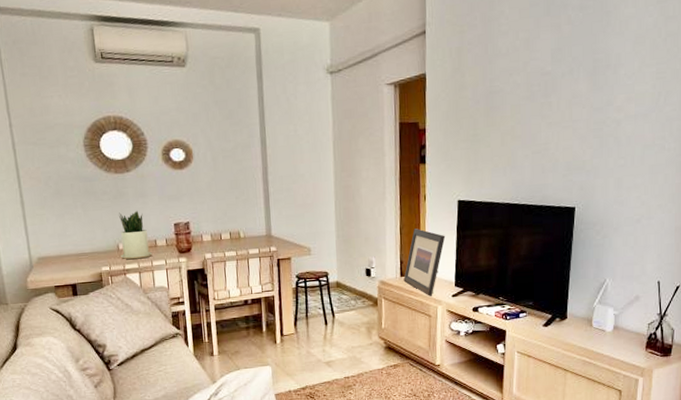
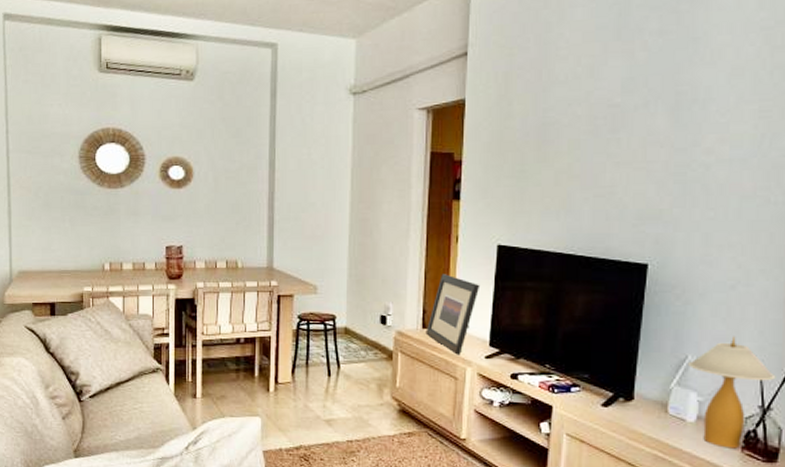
planter: present [119,211,153,260] -> none [104,230,140,282]
table lamp: none [606,260,670,349] -> present [687,336,776,449]

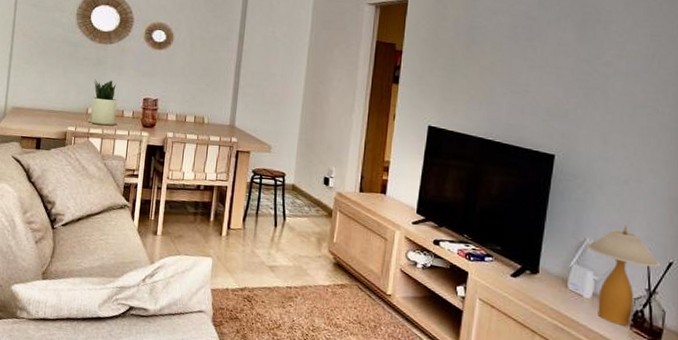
planter: none [104,230,140,282] -> present [87,79,118,126]
picture frame: present [425,274,481,356] -> none [362,146,412,220]

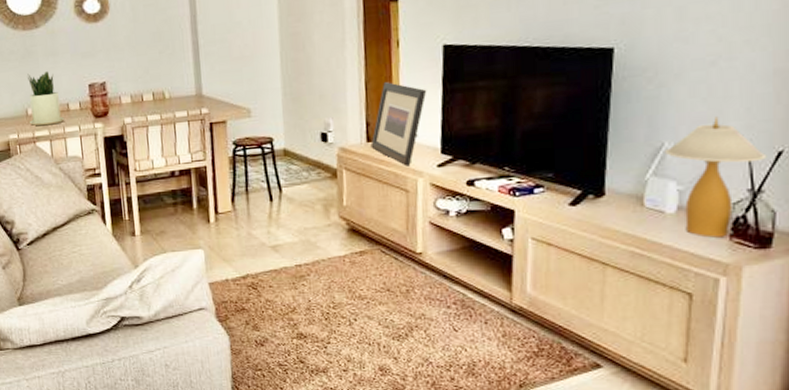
picture frame: none [362,146,412,220] -> present [370,82,427,168]

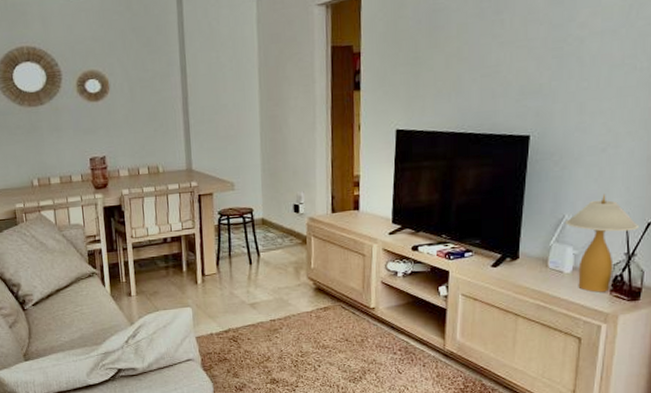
planter: present [27,71,65,127] -> none [33,145,68,197]
picture frame: present [370,82,427,168] -> none [335,161,382,235]

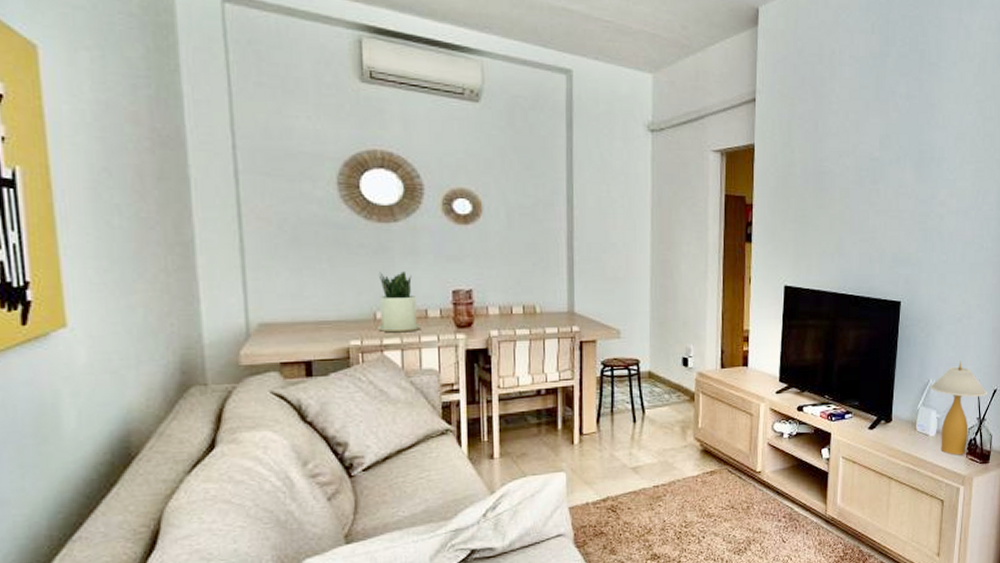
planter: none [33,145,68,197] -> present [377,272,422,333]

